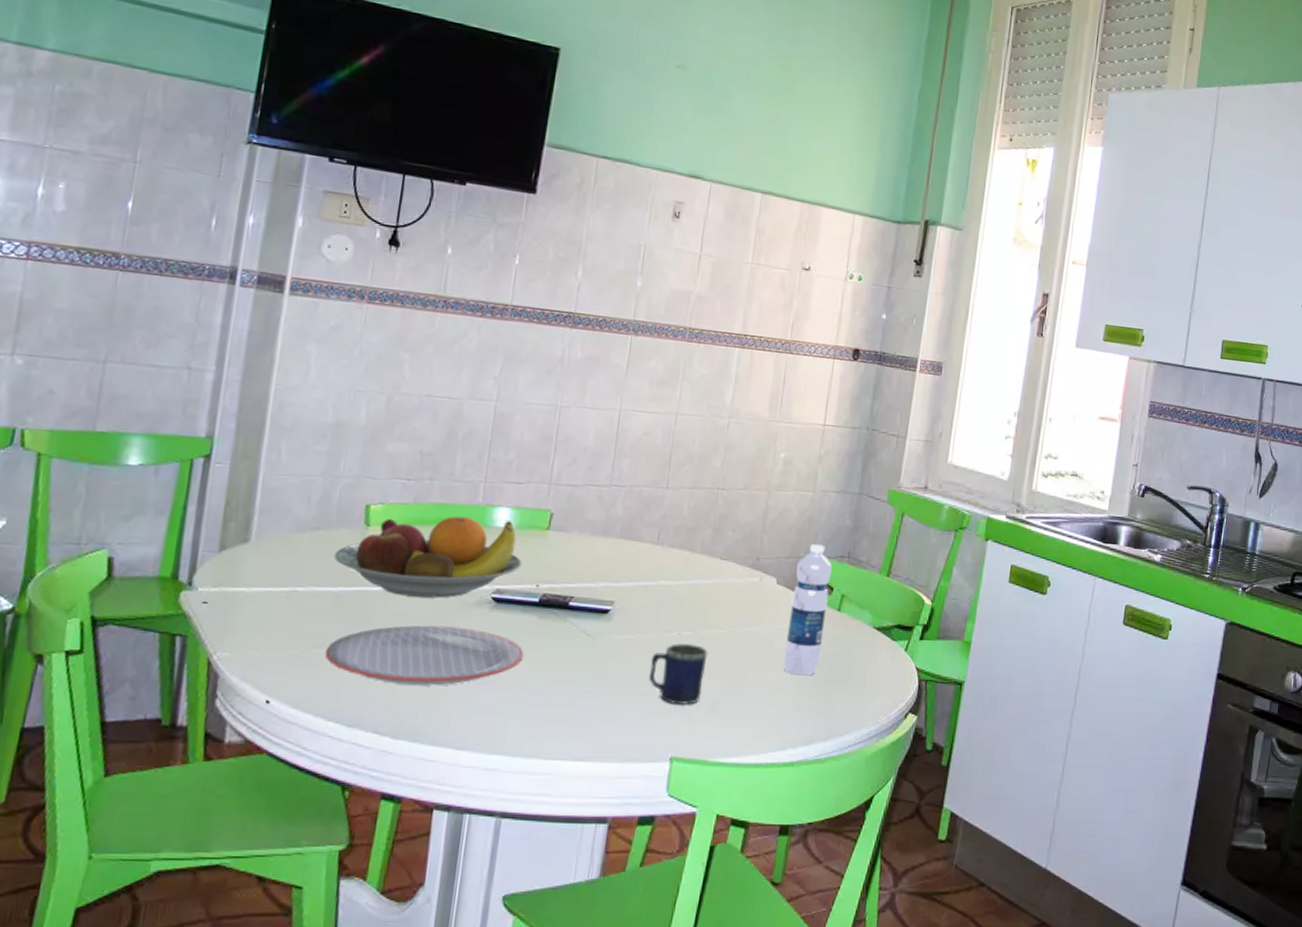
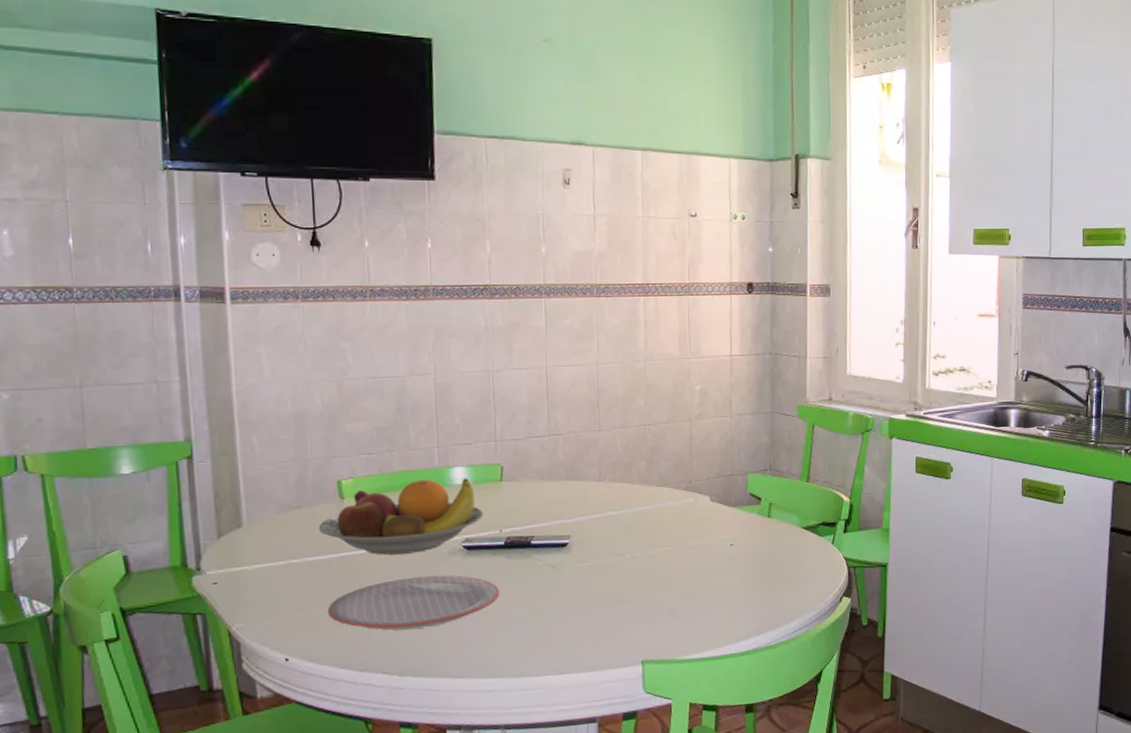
mug: present [649,643,708,705] -> none [612,563,660,616]
water bottle: present [783,544,833,676] -> none [726,462,759,577]

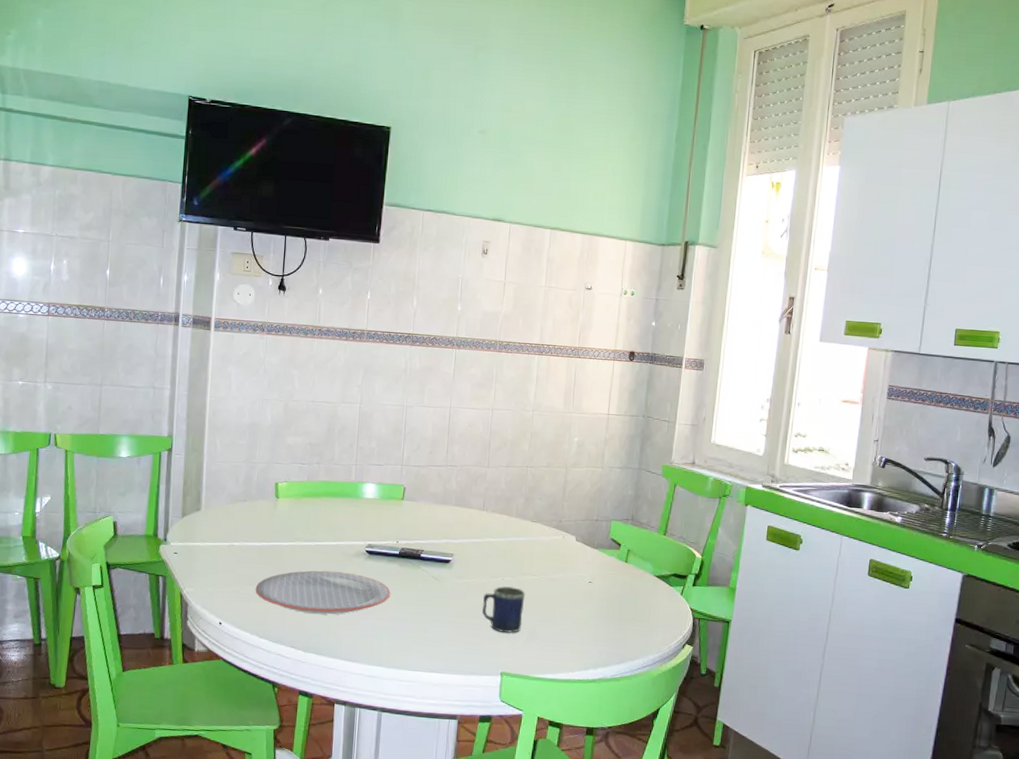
fruit bowl: present [318,478,483,555] -> none [256,490,385,551]
mug: none [612,563,660,616] -> present [482,586,526,633]

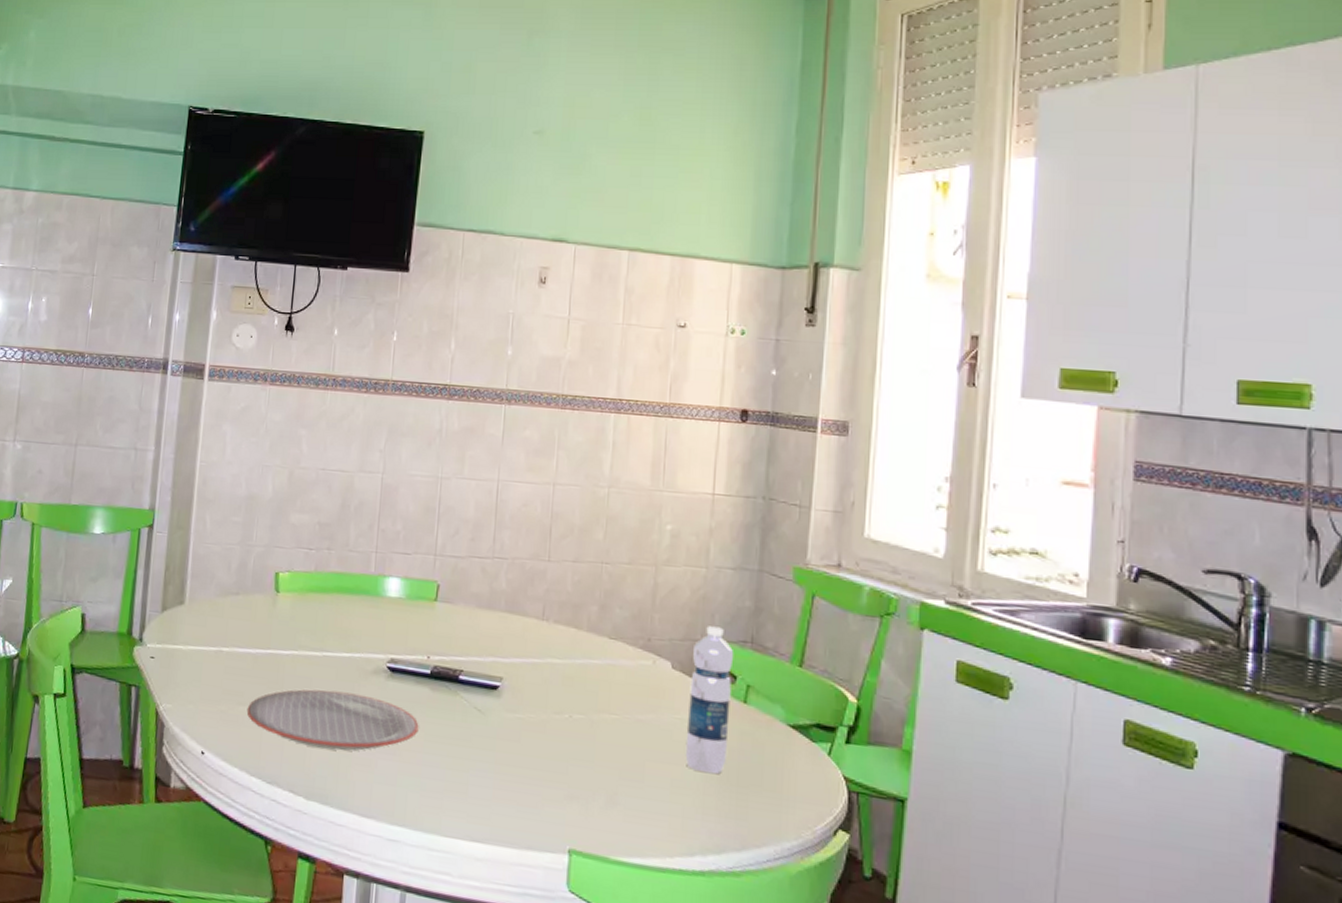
mug: present [482,586,526,633] -> none [542,726,602,794]
water bottle: none [584,509,620,613] -> present [685,626,734,775]

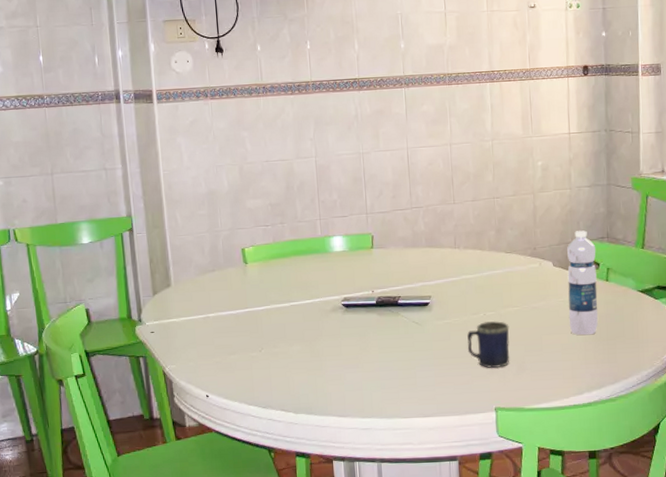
plate: present [247,689,419,751] -> none [237,329,373,375]
mug: none [542,726,602,794] -> present [467,321,510,368]

